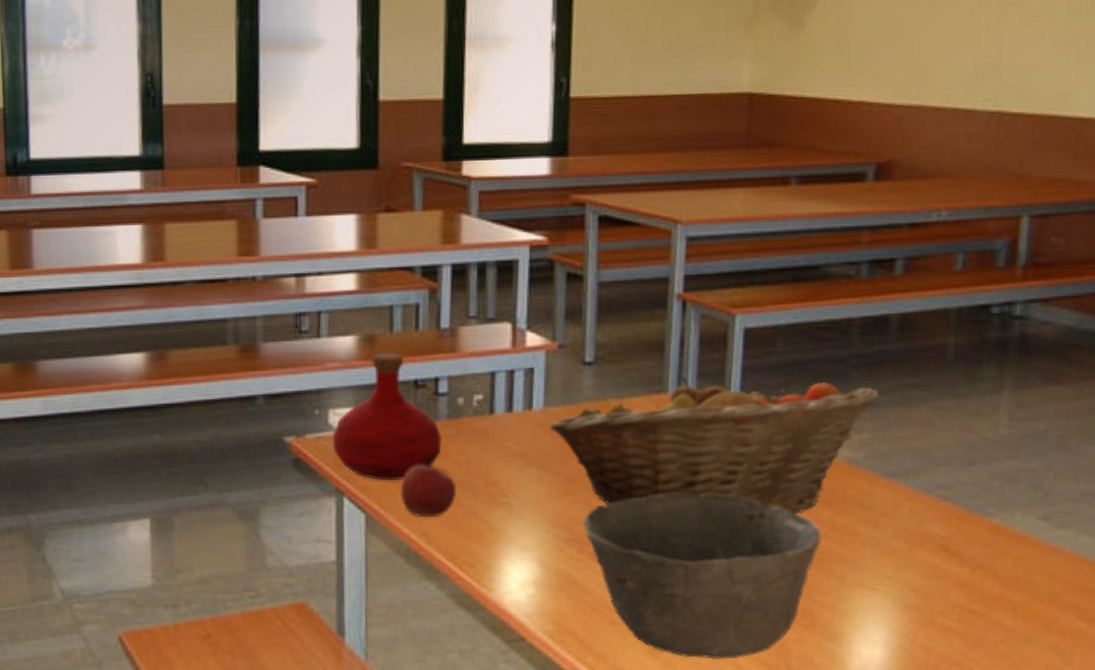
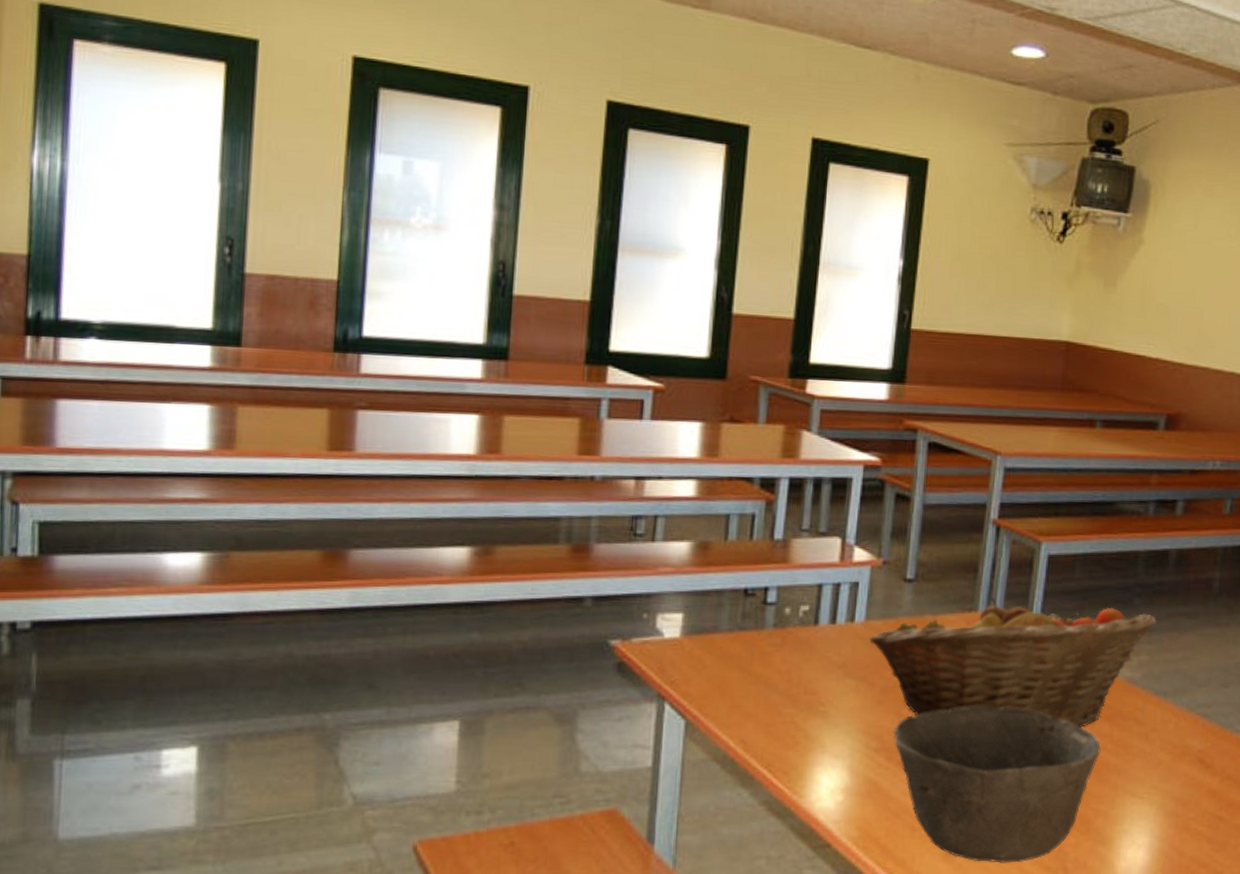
bottle: present [333,352,443,481] -> none [658,559,768,688]
apple: present [400,465,457,517] -> none [722,672,777,724]

